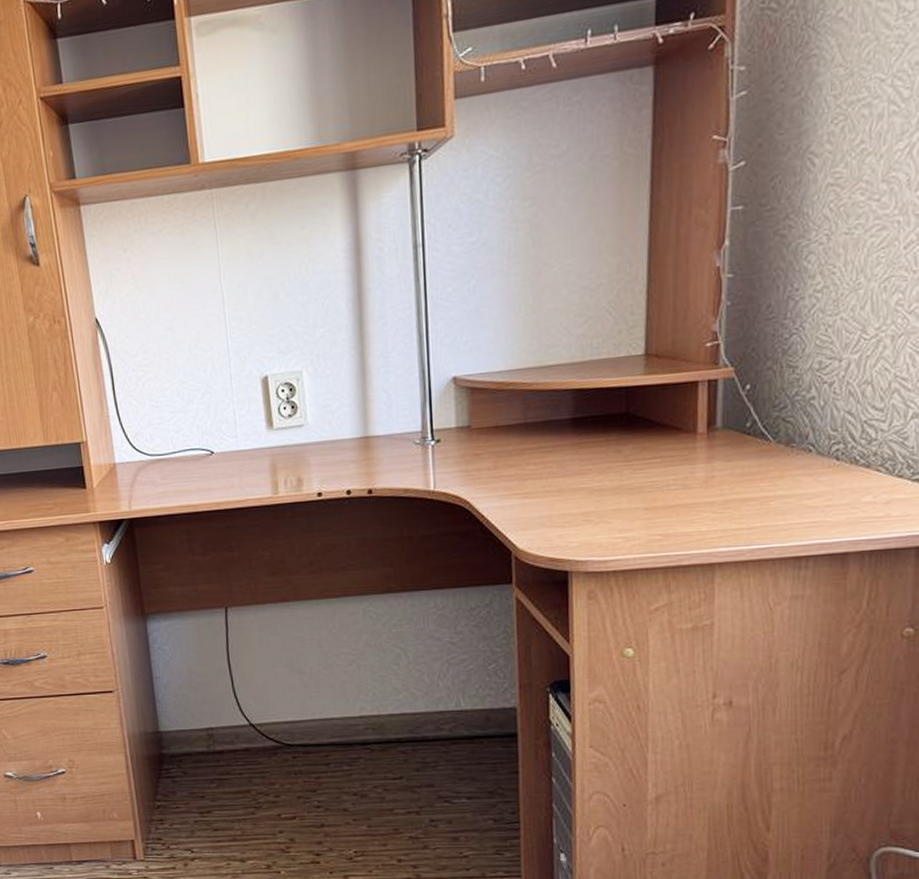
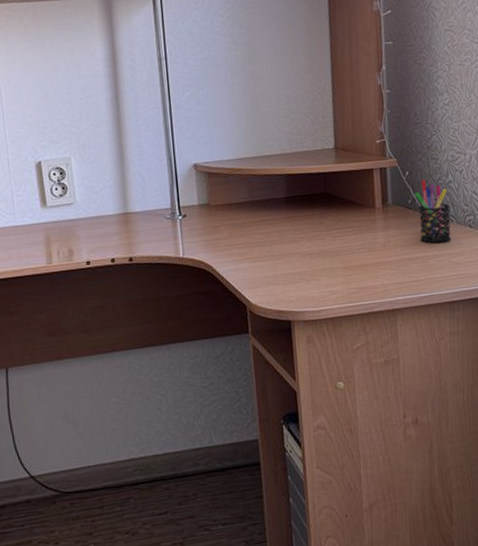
pen holder: none [757,395,810,480] -> present [414,179,451,243]

